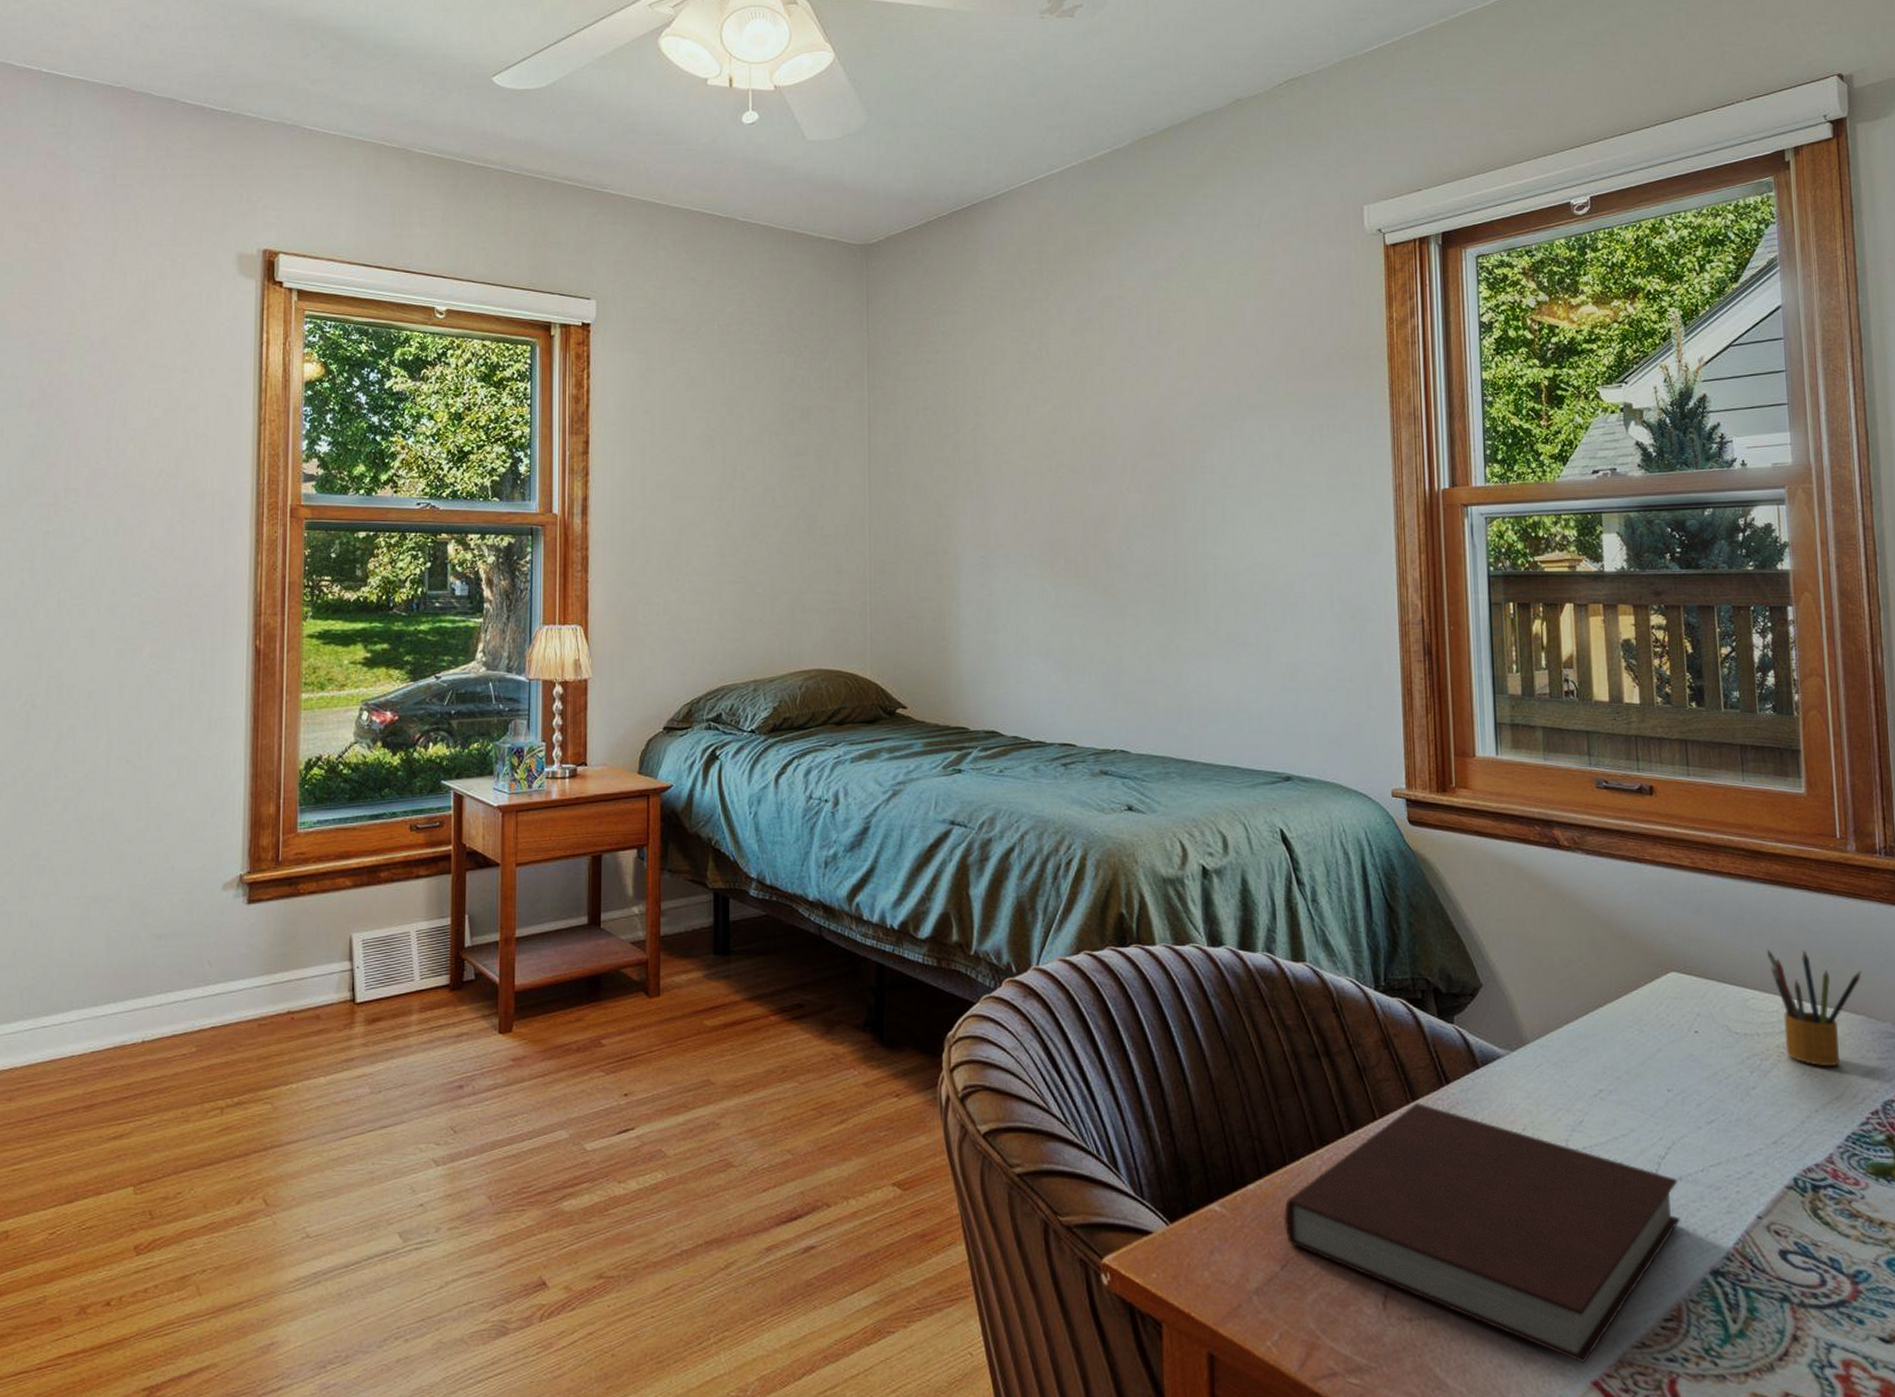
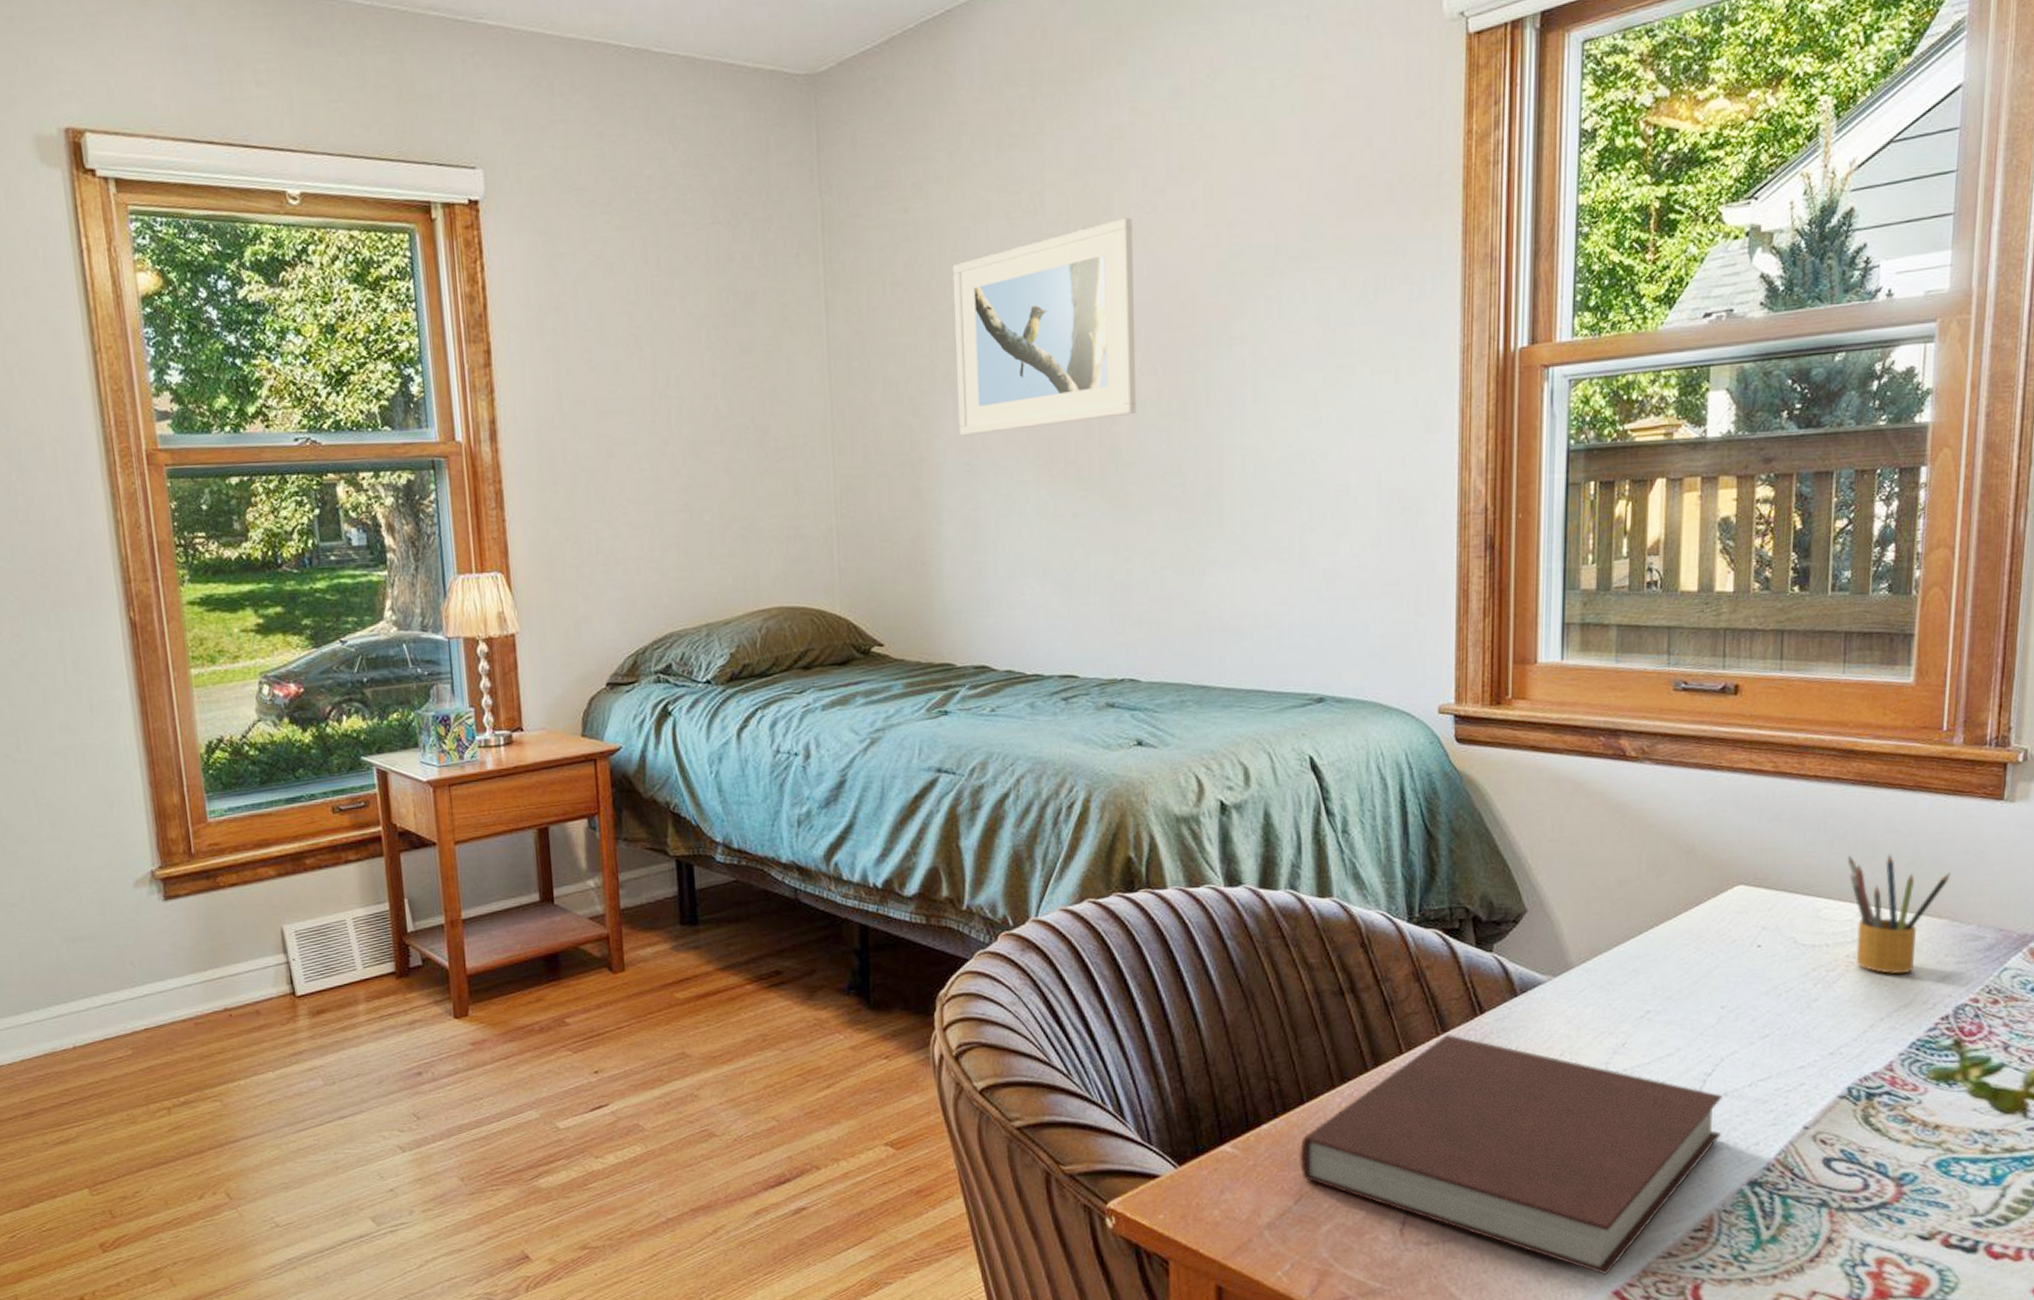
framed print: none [973,367,1125,534] -> present [952,217,1137,436]

